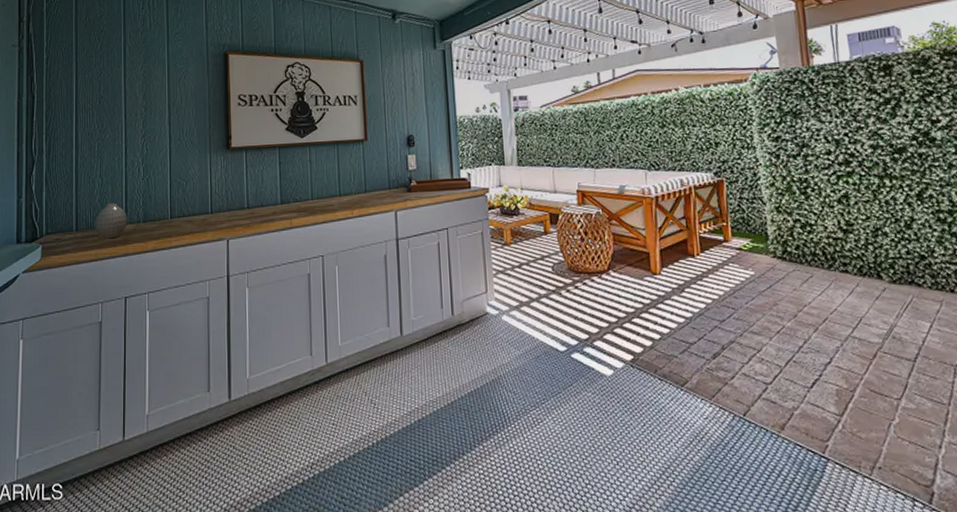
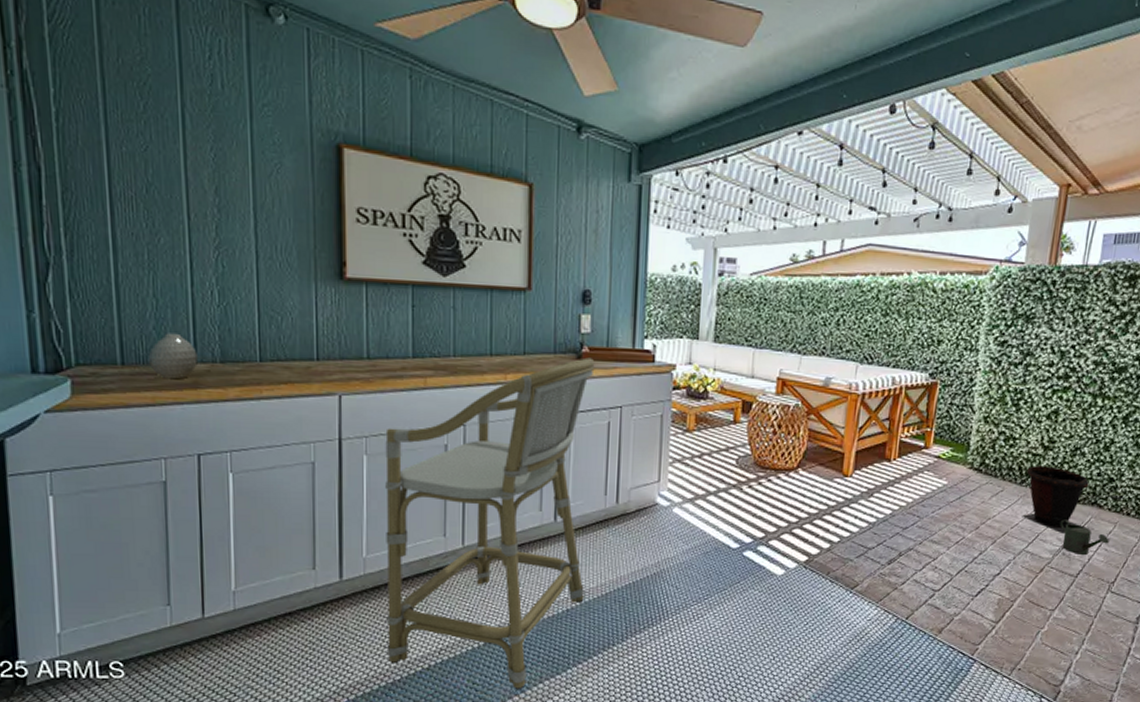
bar stool: none [262,189,433,504] -> present [385,357,595,690]
planter pot: none [831,249,914,316] -> present [1022,466,1089,533]
watering can: none [880,301,940,337] -> present [1059,519,1109,555]

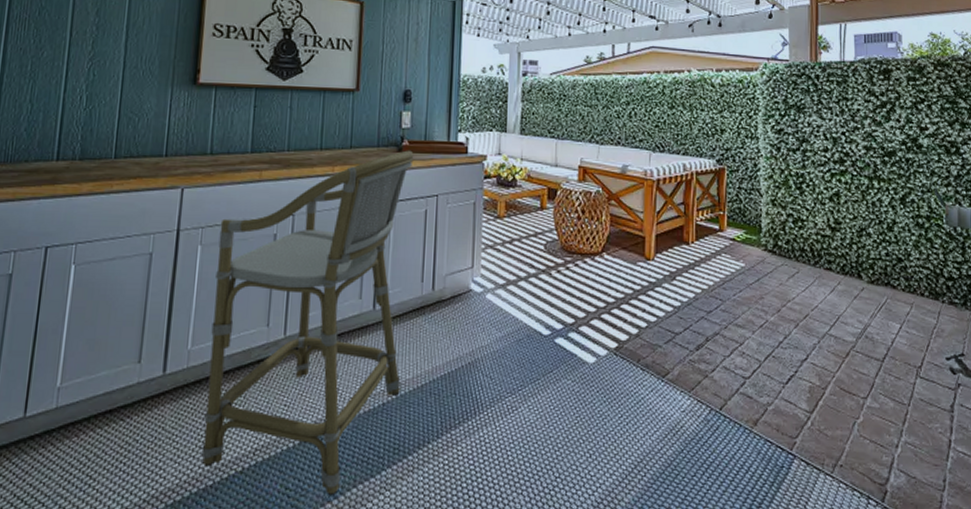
vase: present [149,333,198,380] -> none [16,134,60,176]
planter pot: present [1022,466,1089,533] -> none [818,247,887,315]
watering can: present [1059,519,1109,555] -> none [858,301,909,337]

